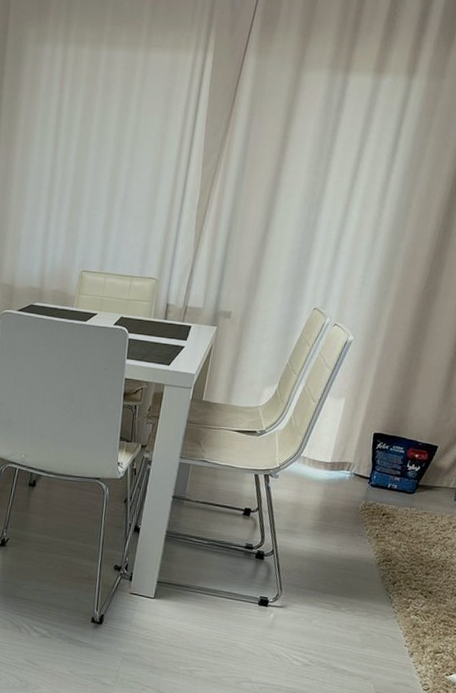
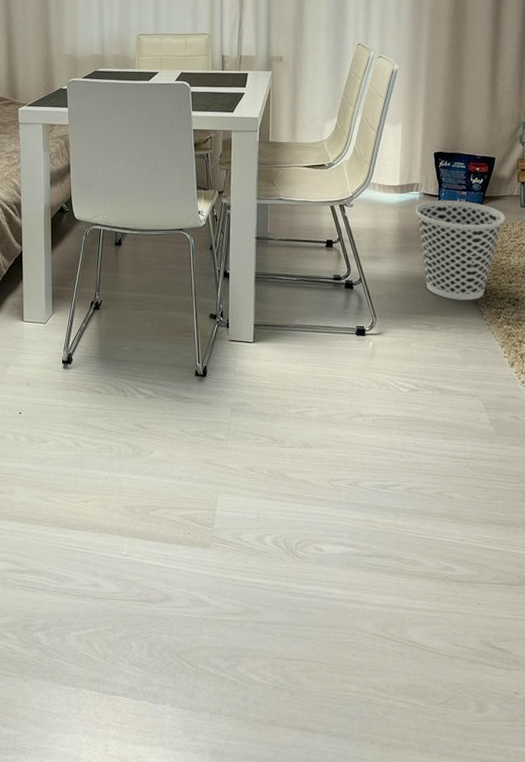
wastebasket: none [339,482,436,587] -> present [415,200,506,300]

